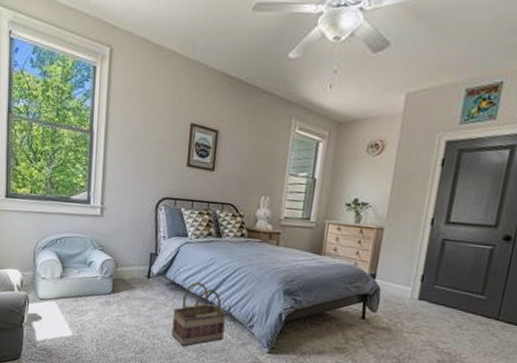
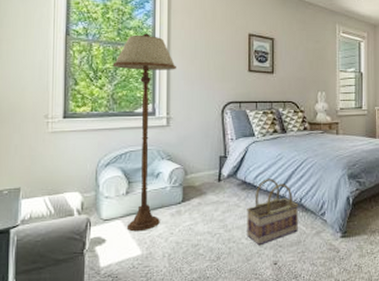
floor lamp: none [51,115,113,315] -> present [112,33,176,232]

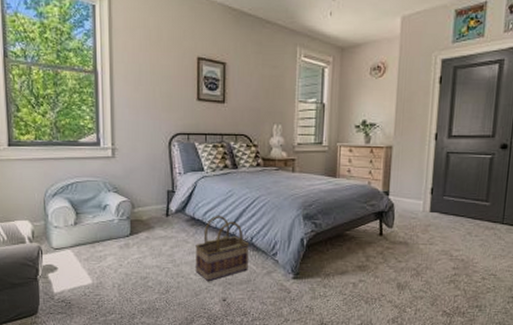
floor lamp: present [112,33,176,232] -> none [53,56,120,262]

